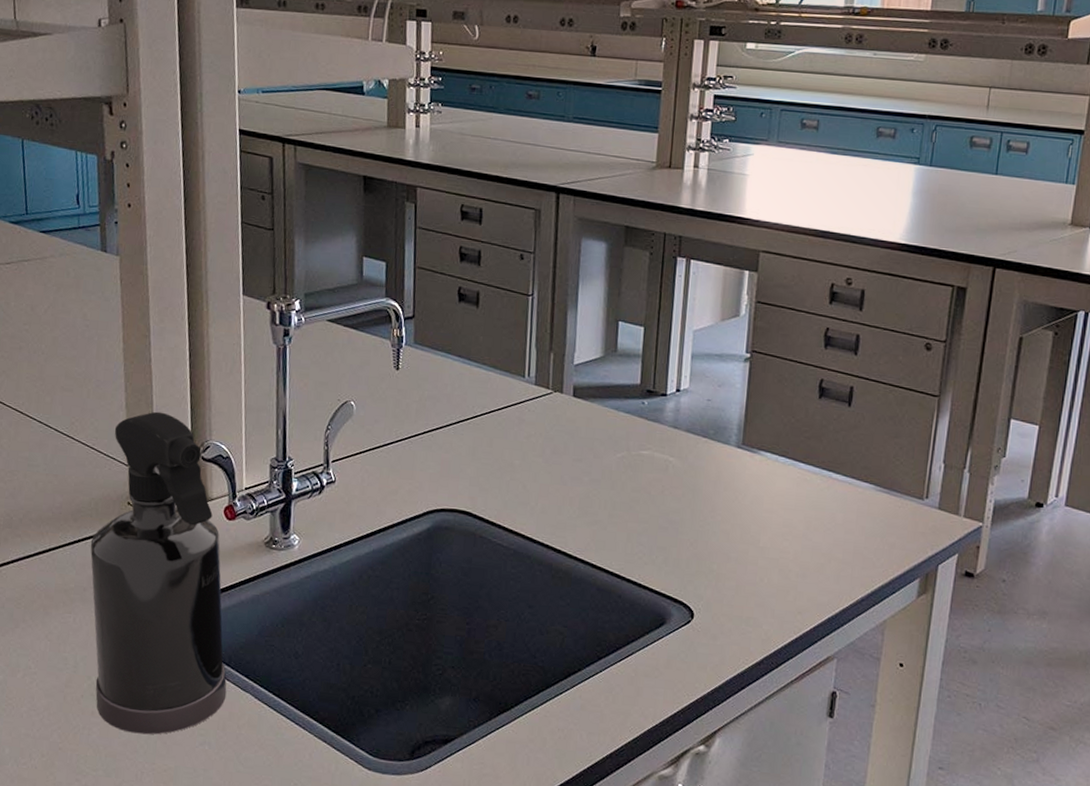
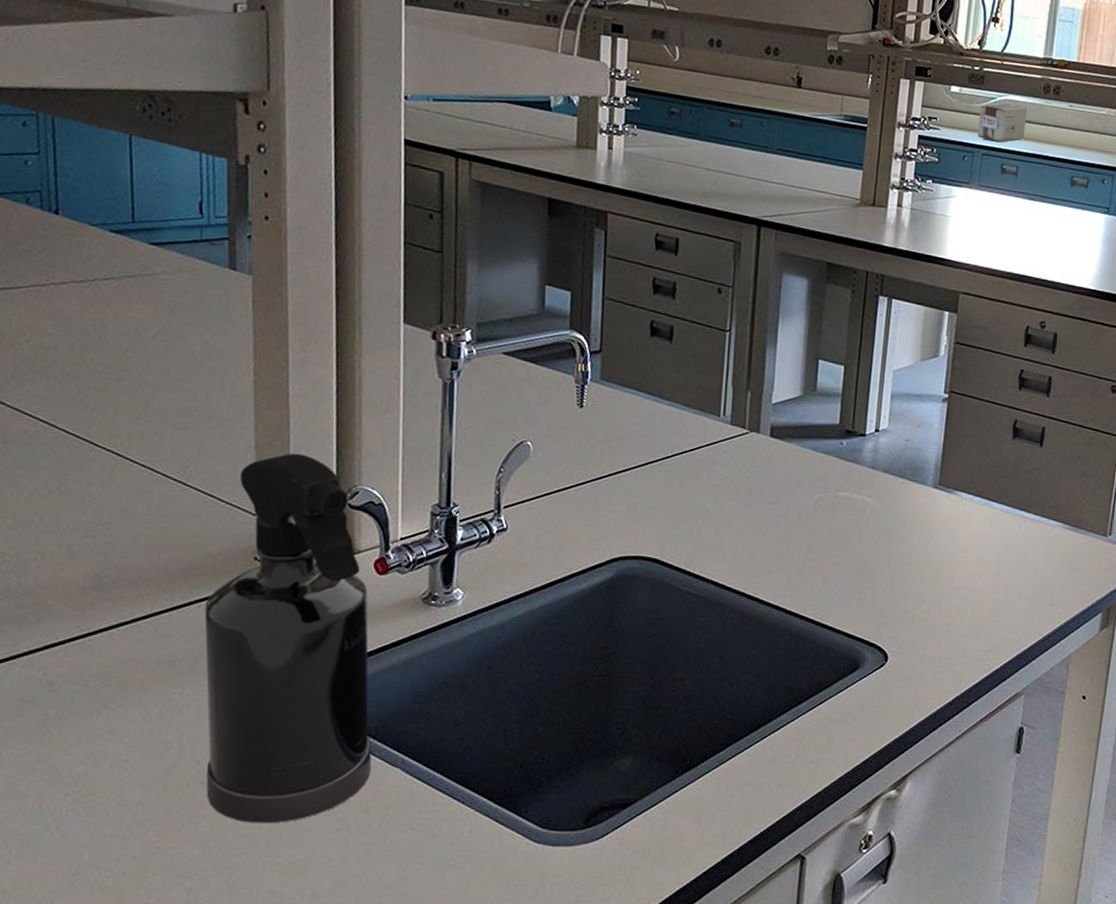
box: none [775,56,828,97] -> present [977,103,1028,143]

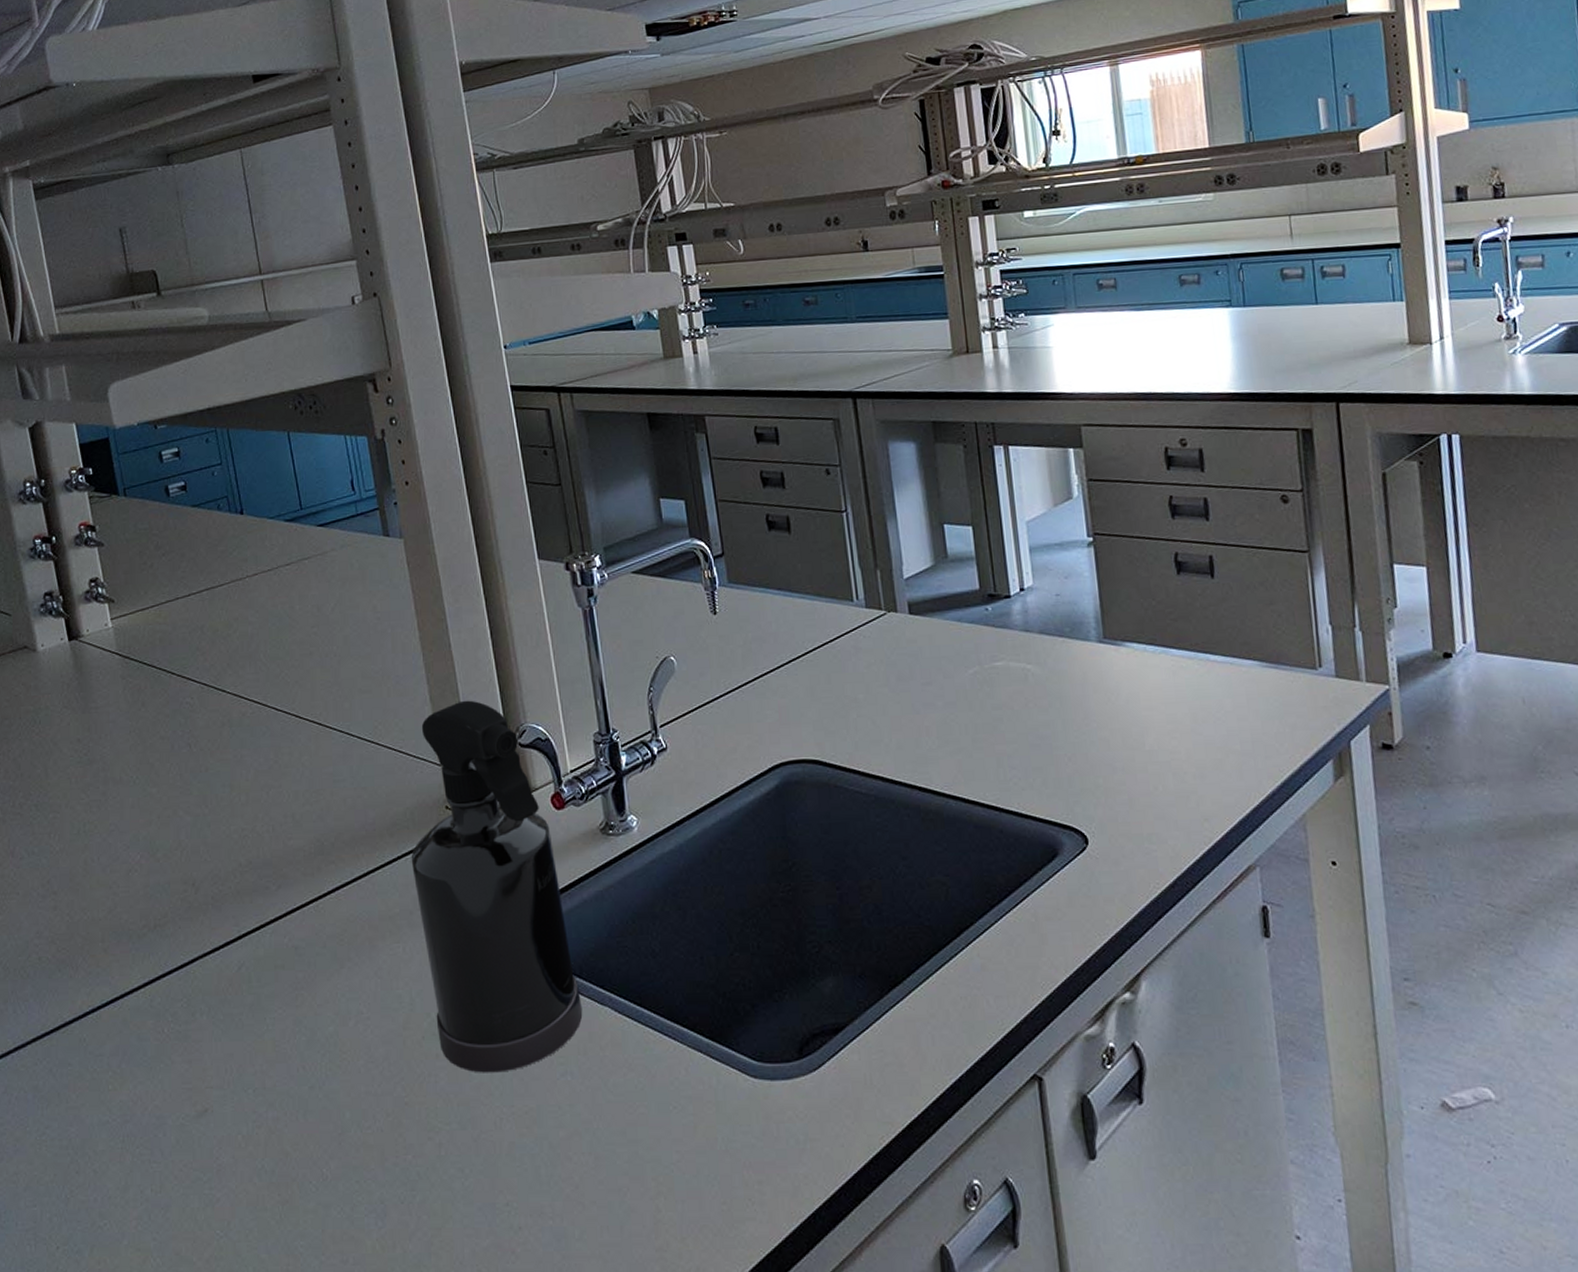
box: present [977,103,1028,143] -> none [1060,214,1115,259]

